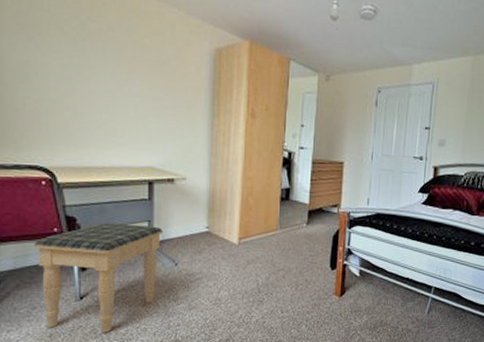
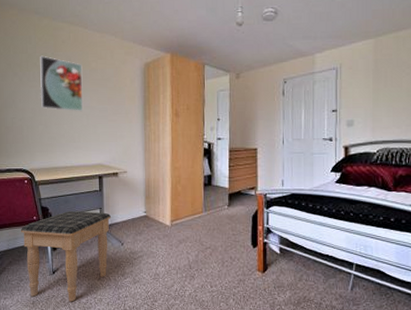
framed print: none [67,18,131,100] -> present [40,55,83,112]

